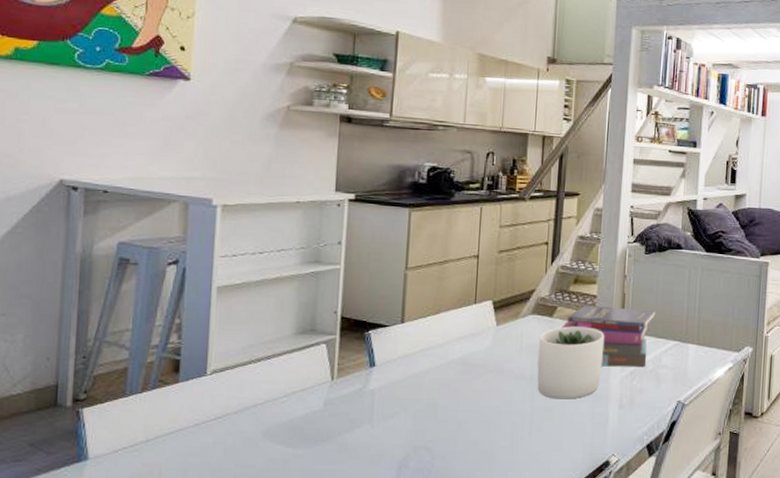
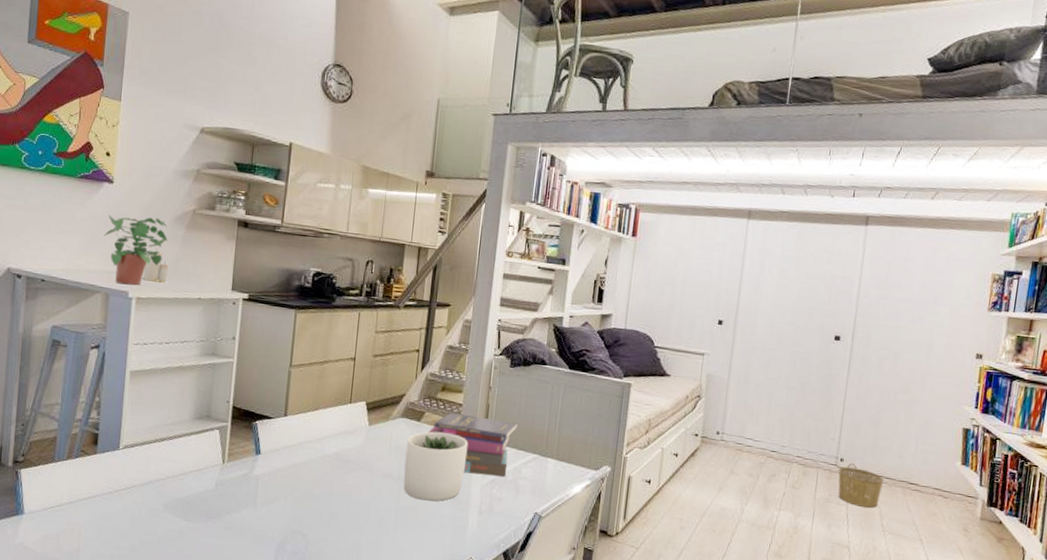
potted plant: none [179,115,258,192] -> present [103,215,168,286]
candle: none [229,149,260,188] -> present [143,248,169,284]

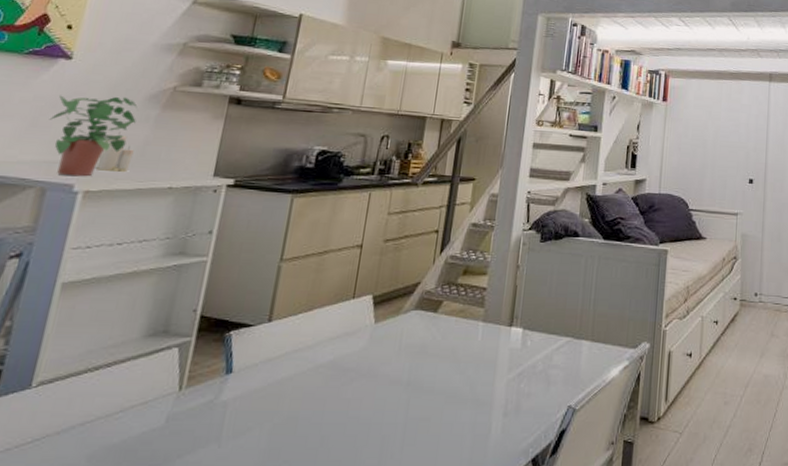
planter: present [403,431,468,501] -> none [414,323,493,407]
books: present [428,413,518,476] -> none [446,299,549,368]

